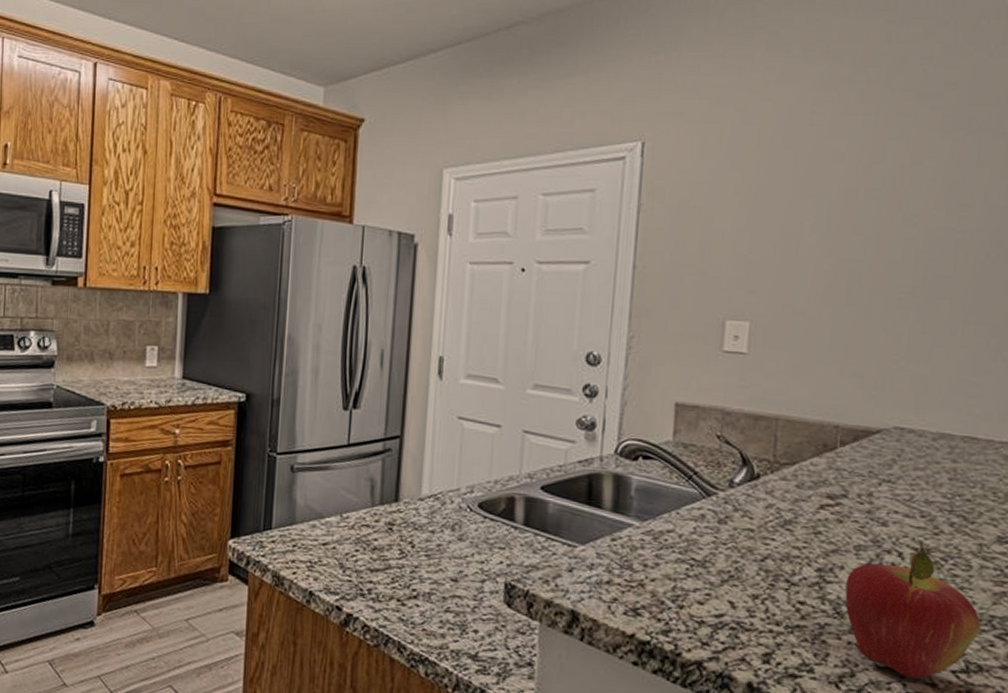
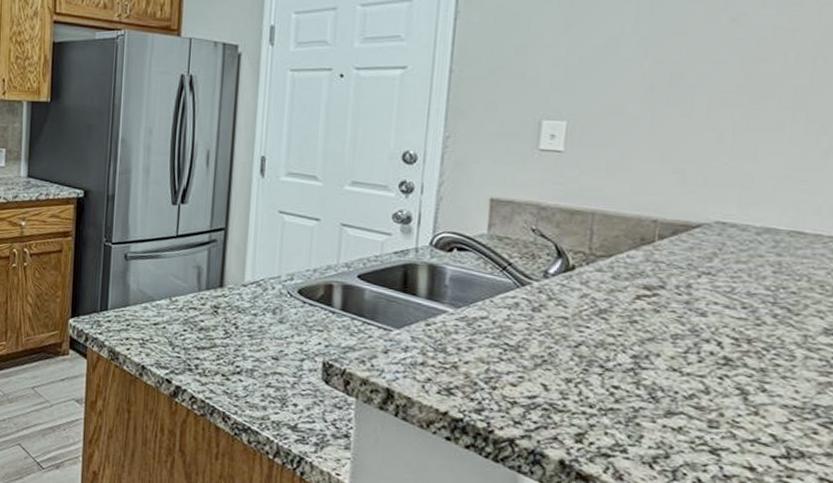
fruit: present [845,542,981,679] -> none [660,332,804,463]

